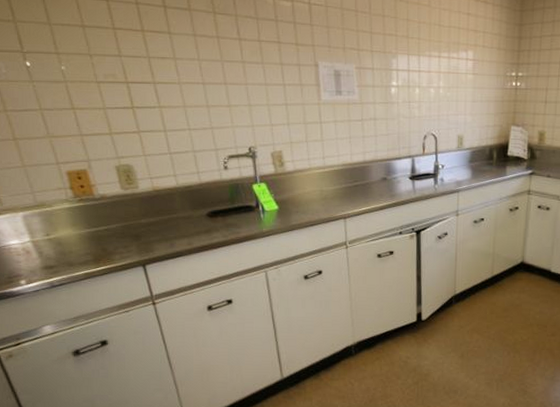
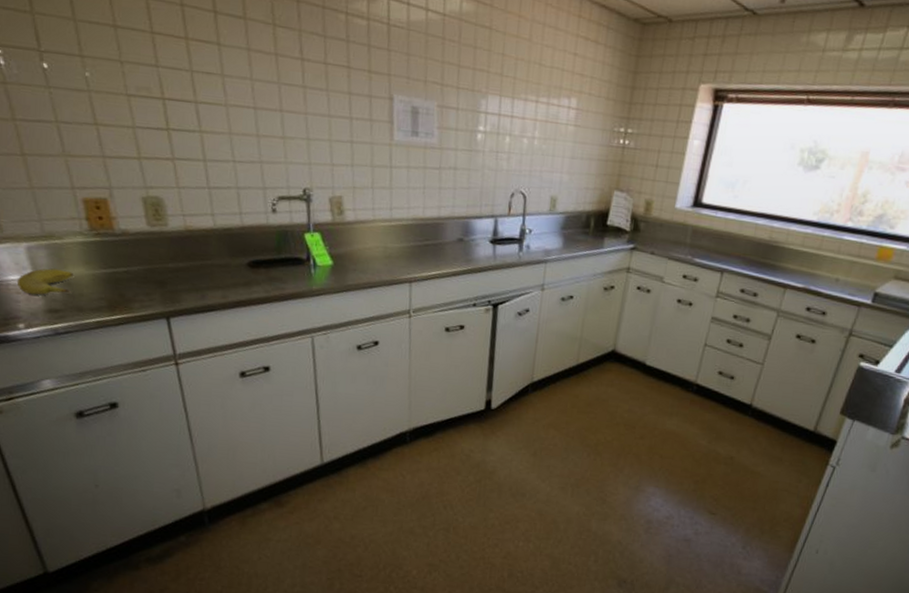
fruit: none [18,232,63,255] -> present [18,268,73,295]

